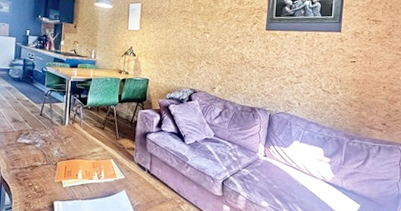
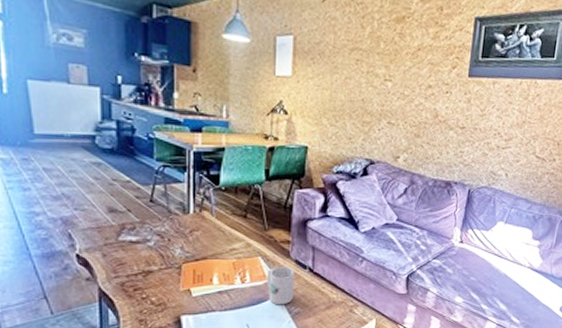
mug: none [116,168,137,199] -> present [266,267,295,305]

